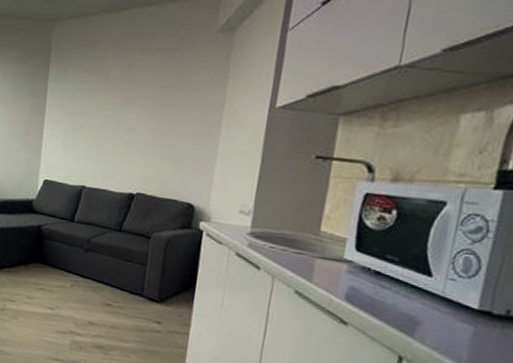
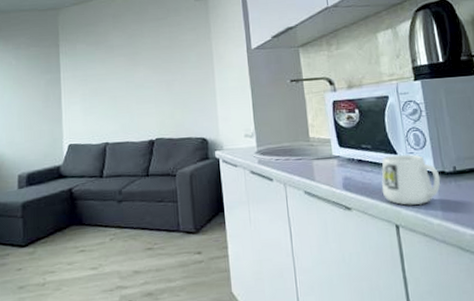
mug: none [394,275,483,344] -> present [381,154,441,206]

